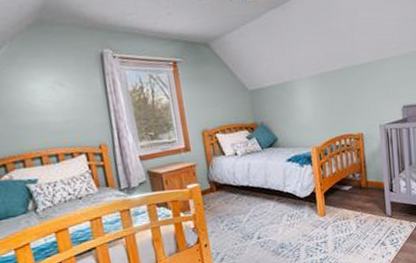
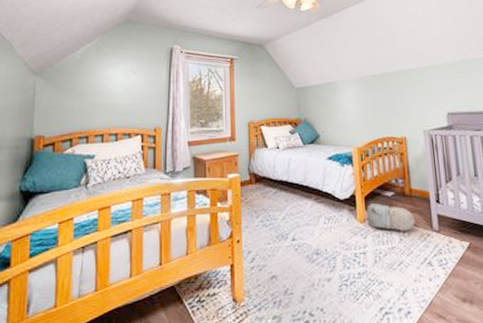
plush toy: none [325,197,371,220] -> present [366,203,415,231]

